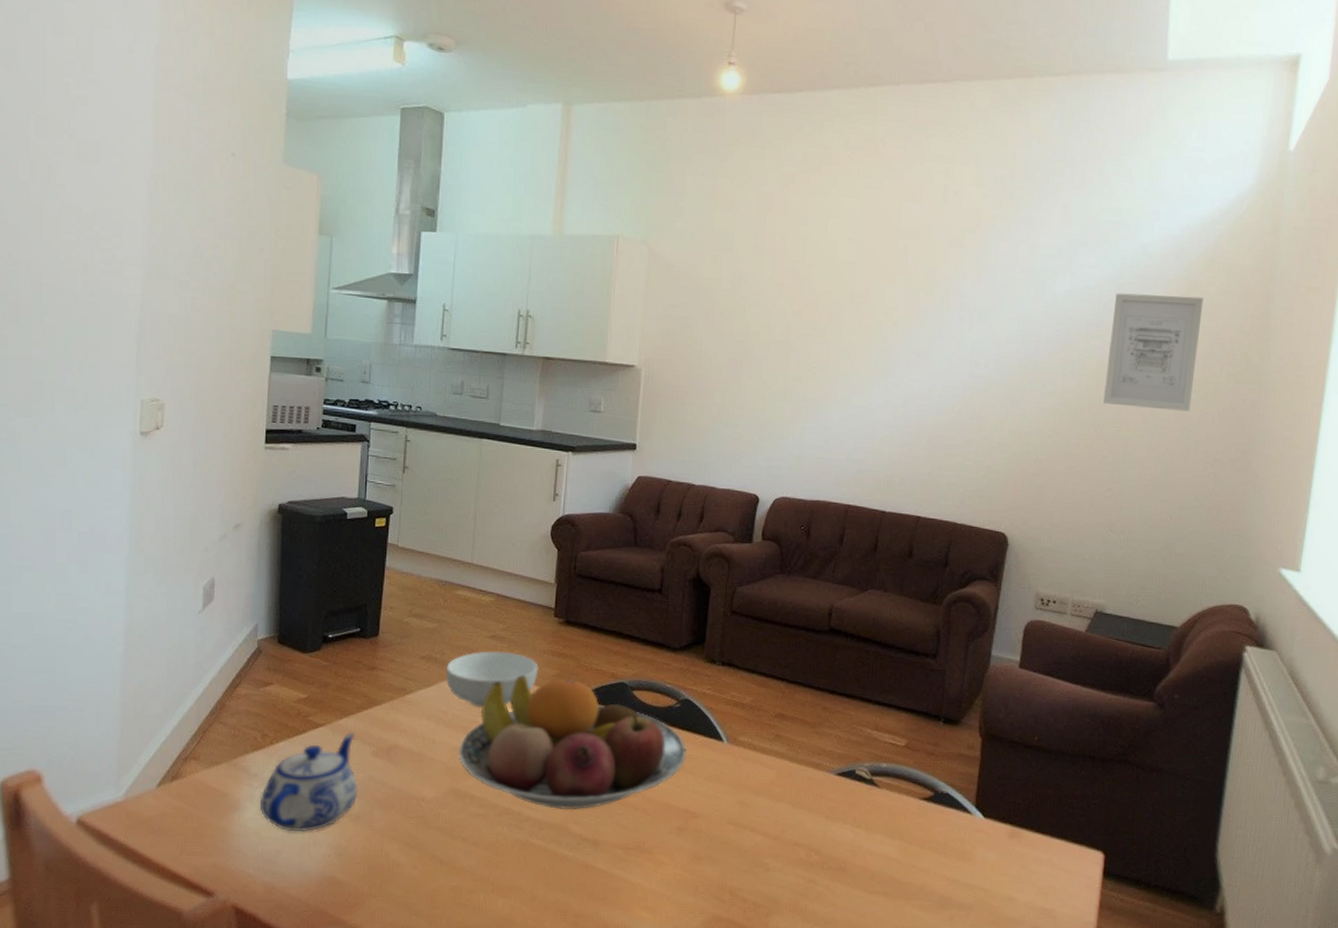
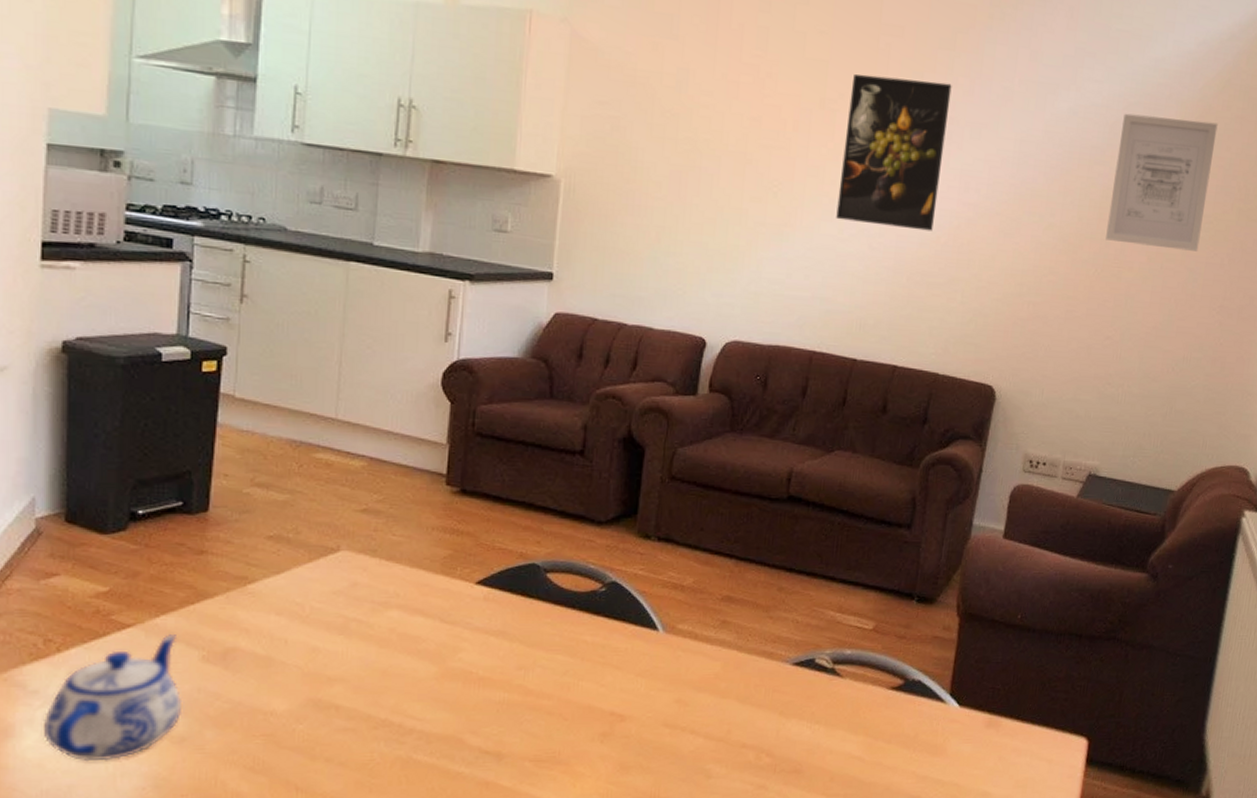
cereal bowl: present [446,651,539,707] -> none [302,528,425,598]
fruit bowl: present [458,675,687,810] -> none [319,558,613,719]
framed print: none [865,271,962,401] -> present [836,73,952,231]

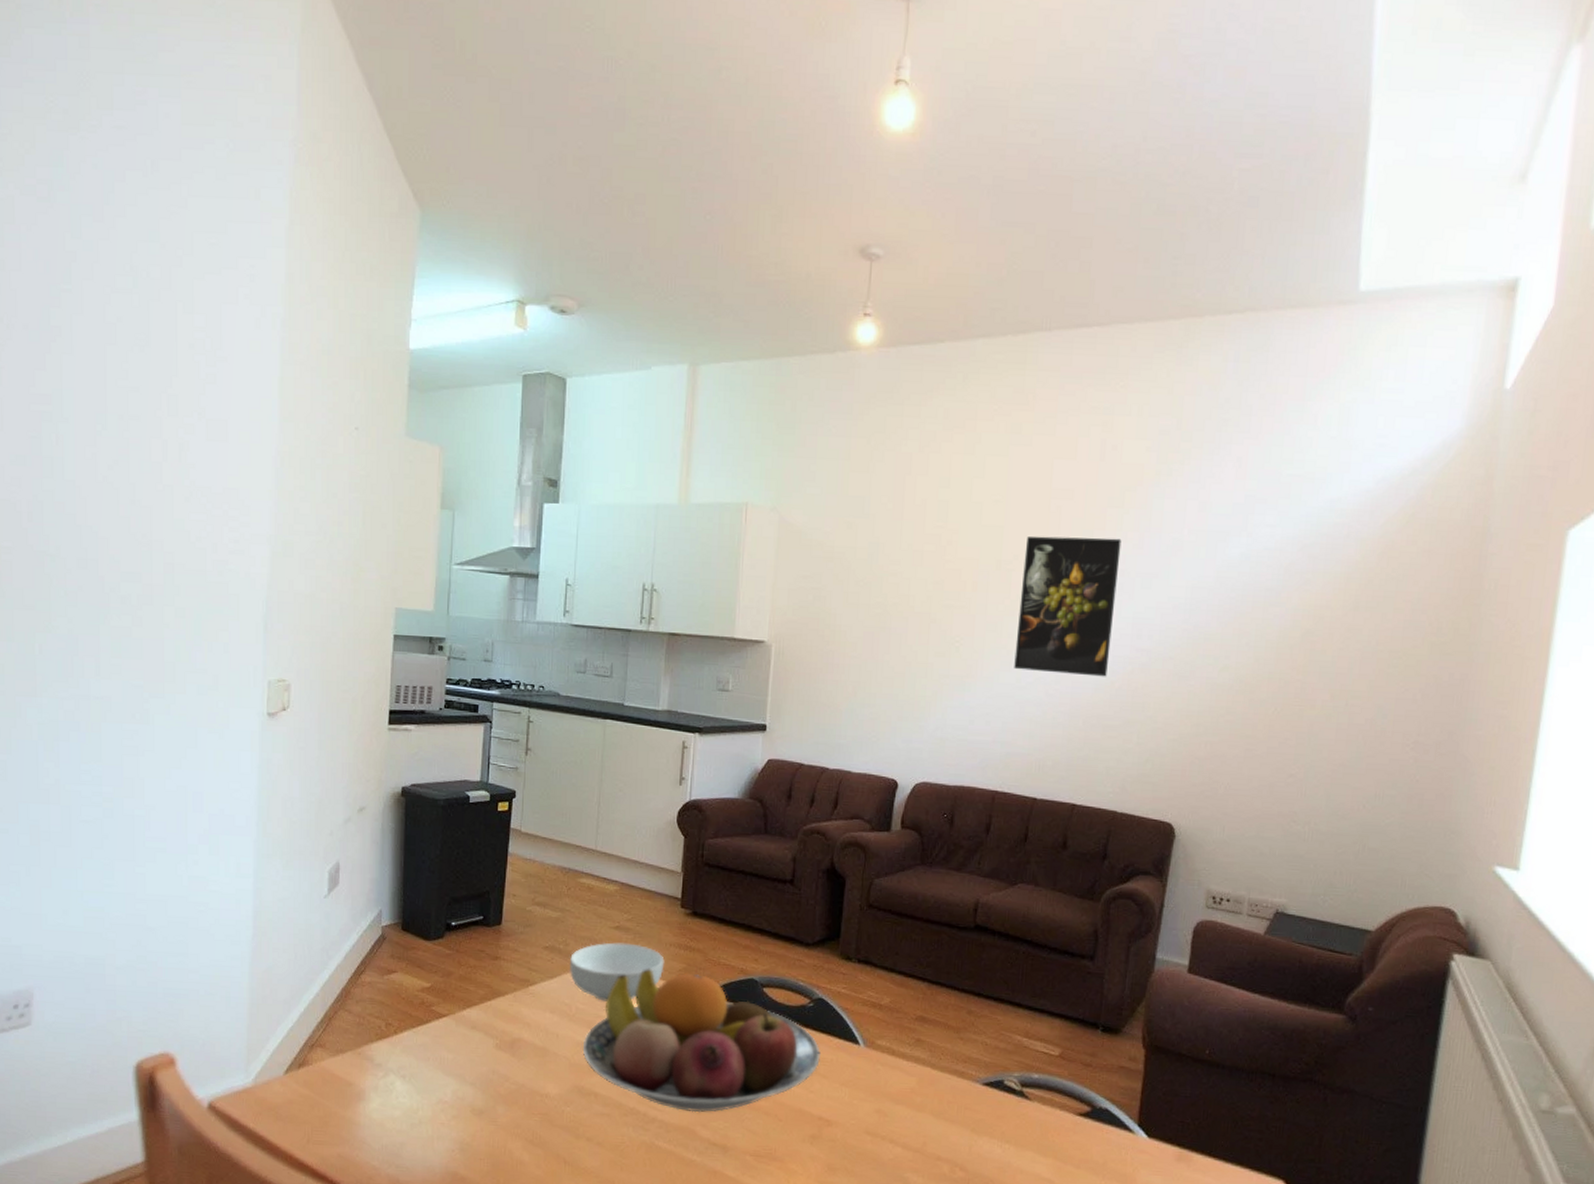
teapot: present [42,633,183,762] -> none [384,1023,482,1126]
cereal bowl: none [302,528,425,598] -> present [570,942,665,1002]
fruit bowl: none [319,558,613,719] -> present [582,969,820,1113]
wall art: present [1106,113,1218,251] -> none [1284,555,1403,687]

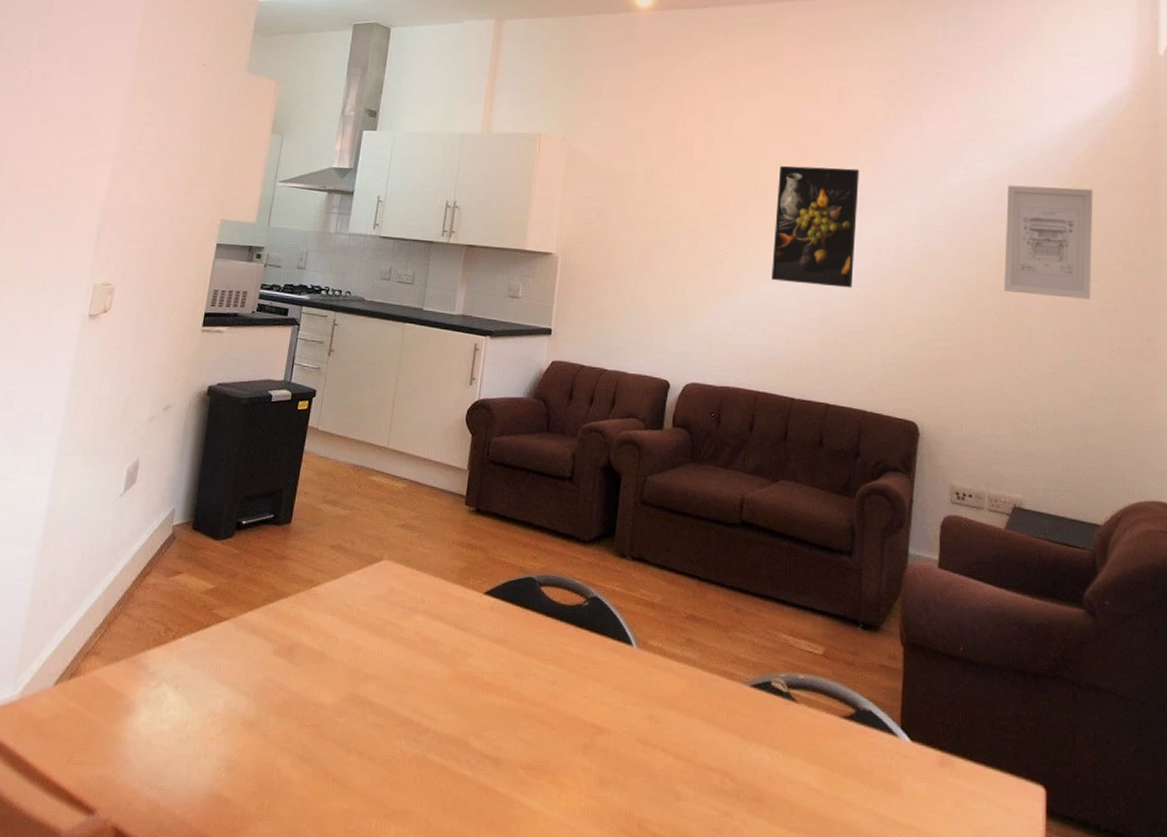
cereal bowl: present [570,942,665,1002] -> none [354,541,447,602]
fruit bowl: present [582,969,820,1113] -> none [360,568,595,722]
wall art: none [1284,555,1403,687] -> present [1004,185,1093,299]

